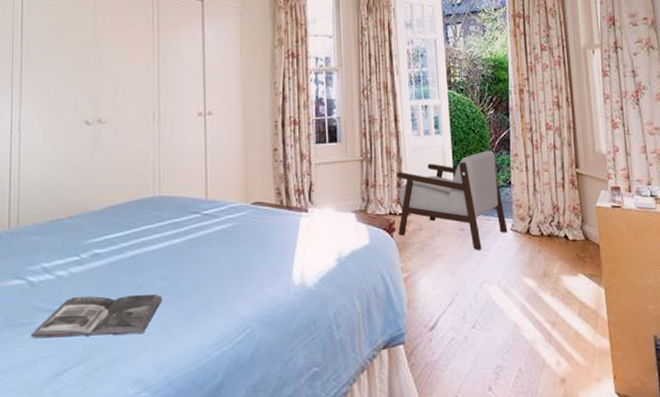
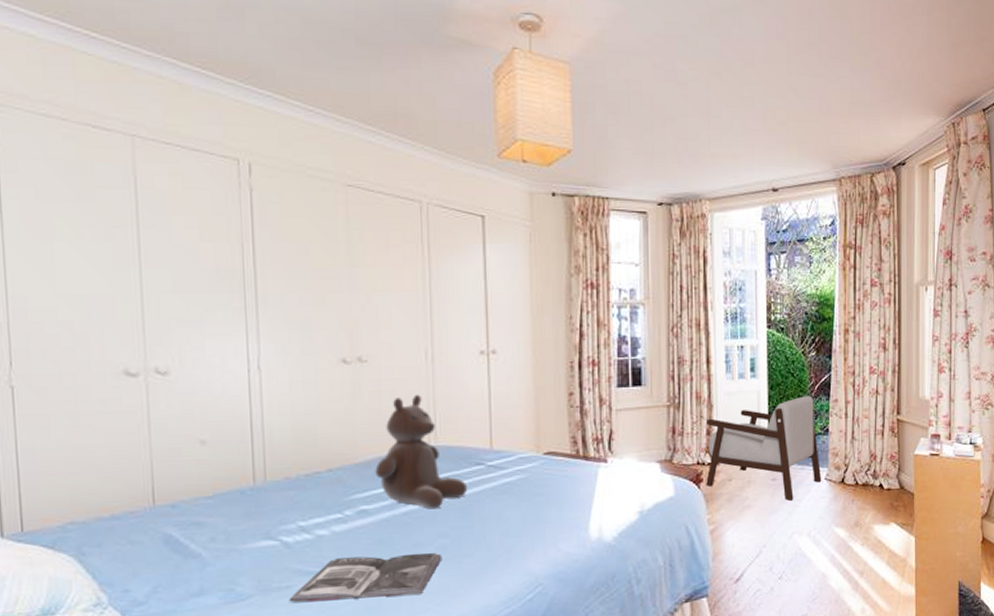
teddy bear: none [108,150,186,254] -> present [375,394,468,509]

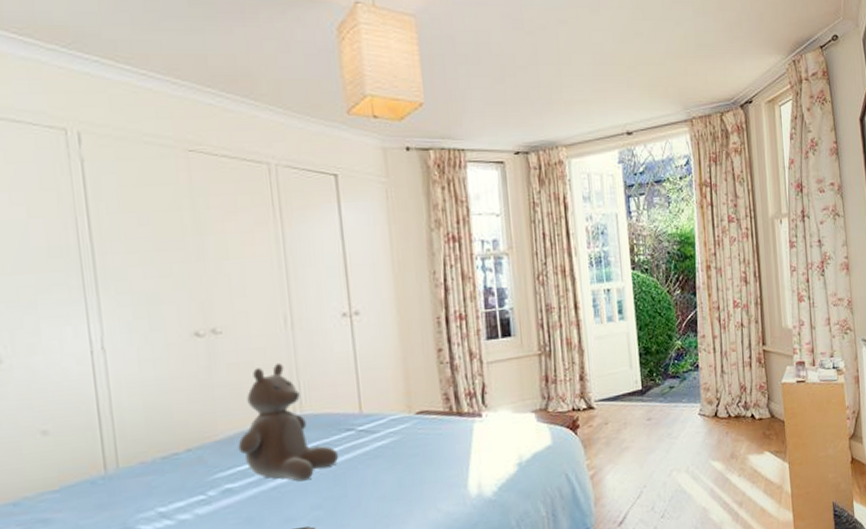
armchair: present [706,395,822,501] -> none [579,333,696,439]

